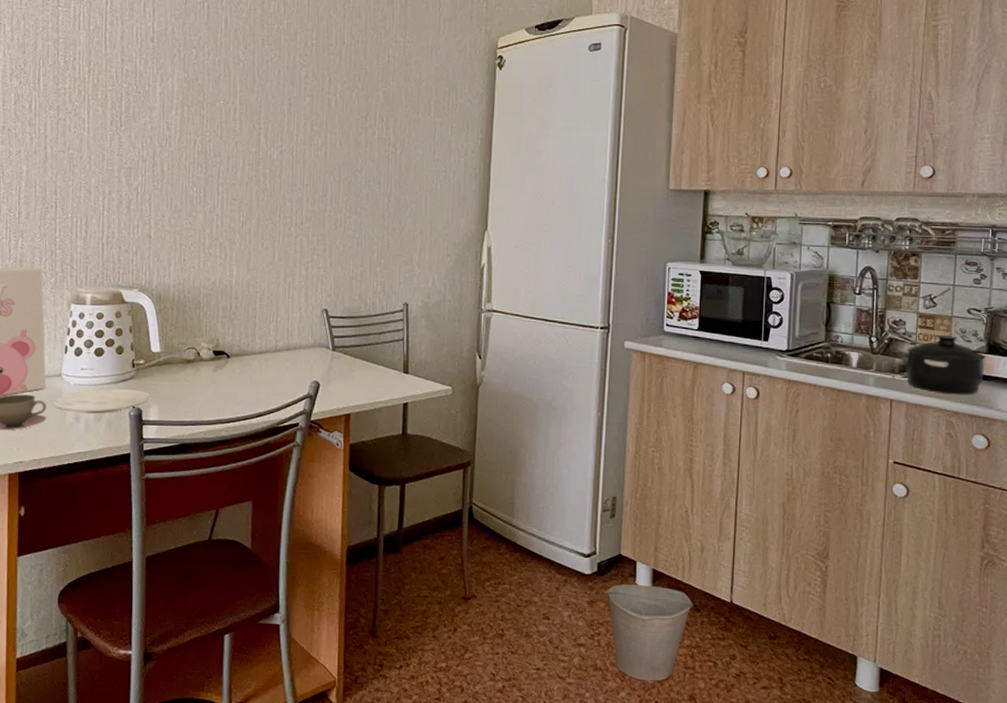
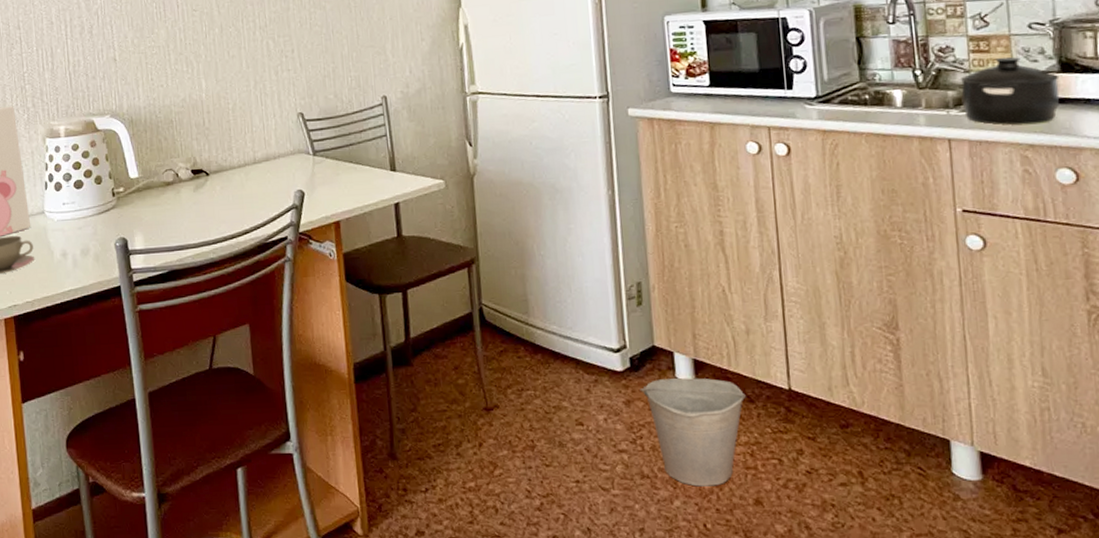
plate: present [52,389,151,414] -> none [39,219,135,249]

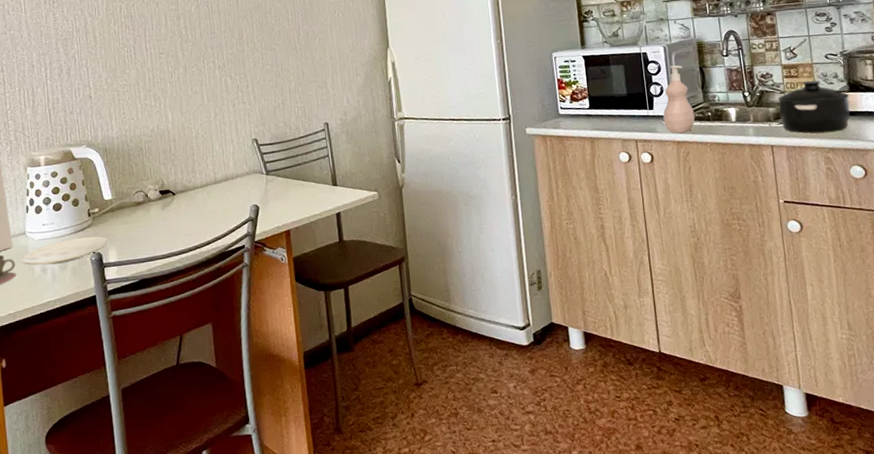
plate: none [39,219,135,249] -> present [20,236,108,266]
bucket: present [640,378,746,487] -> none [542,347,626,438]
soap bottle: none [805,34,848,121] -> present [663,65,695,134]

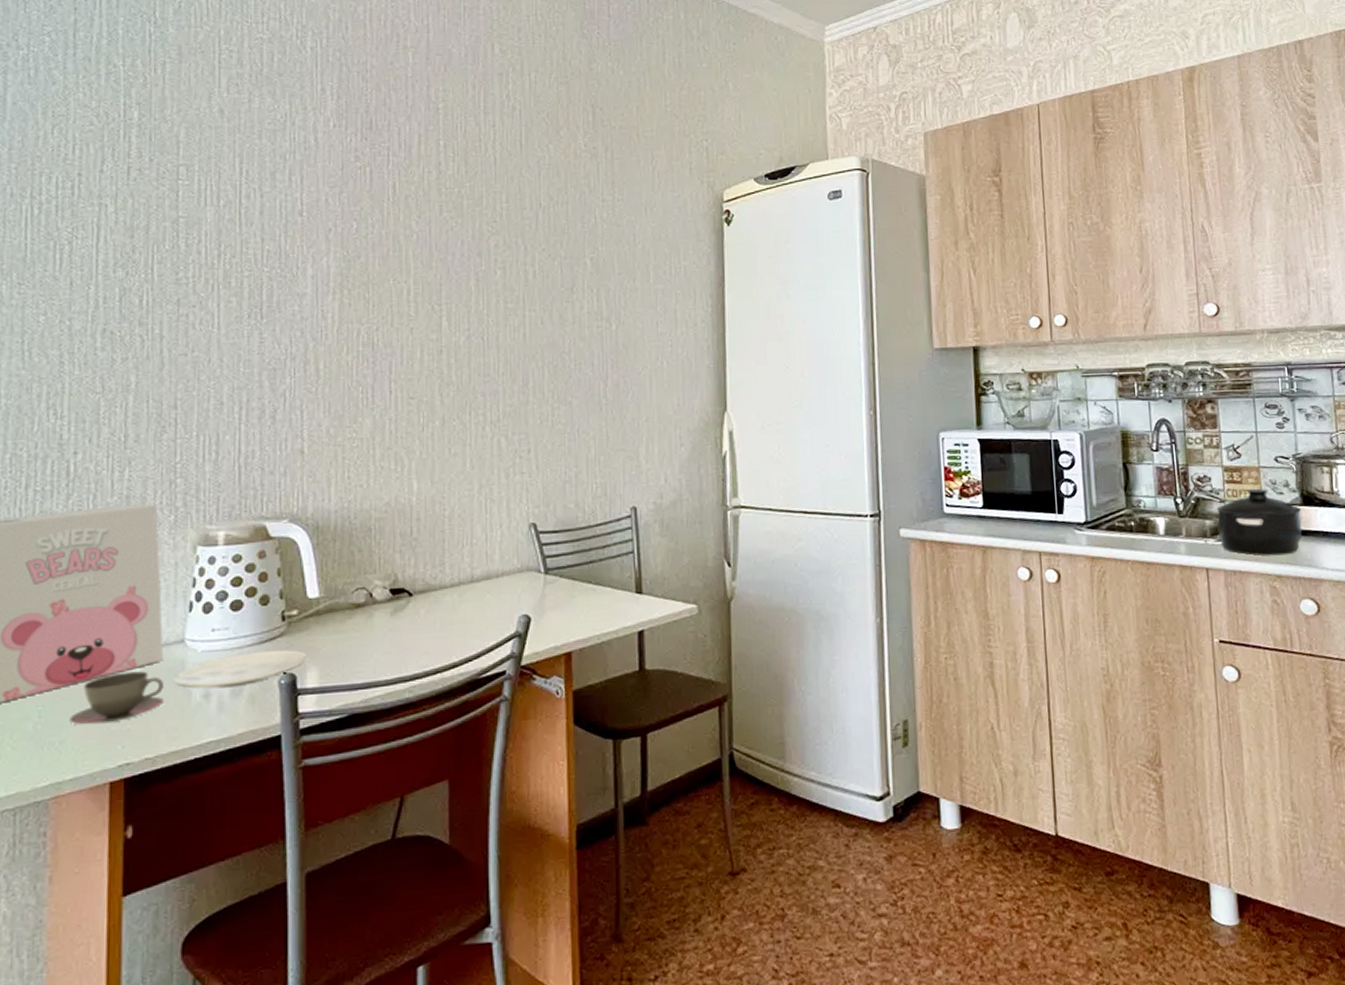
soap bottle: present [663,65,695,134] -> none [1075,458,1115,547]

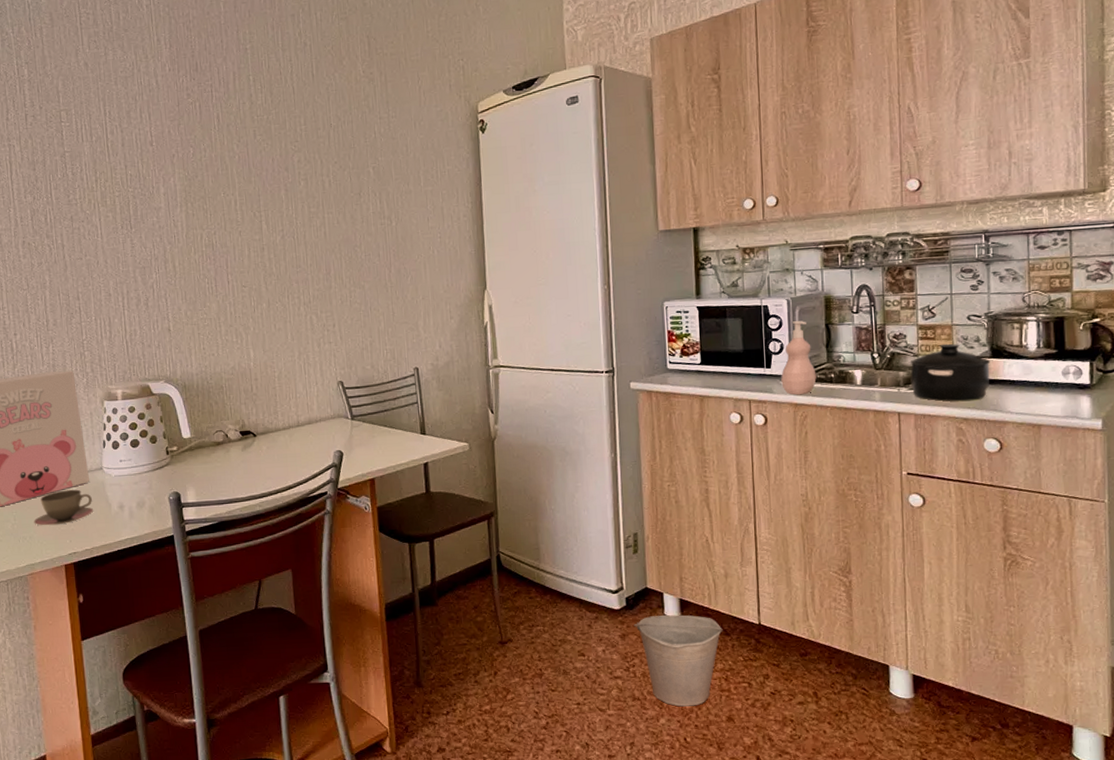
plate: present [172,650,308,689] -> none [97,475,187,502]
bucket: none [903,826,1013,952] -> present [633,615,723,707]
soap bottle: none [1075,458,1115,547] -> present [781,321,817,396]

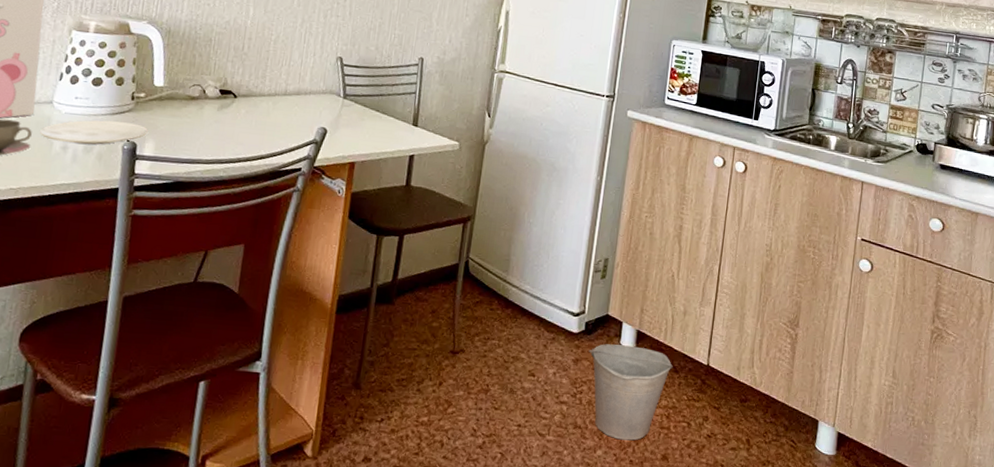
plate: none [97,475,187,502] -> present [39,120,148,145]
soap bottle: present [781,321,817,396] -> none [765,81,797,151]
saucepan: present [910,343,991,402] -> none [876,125,945,182]

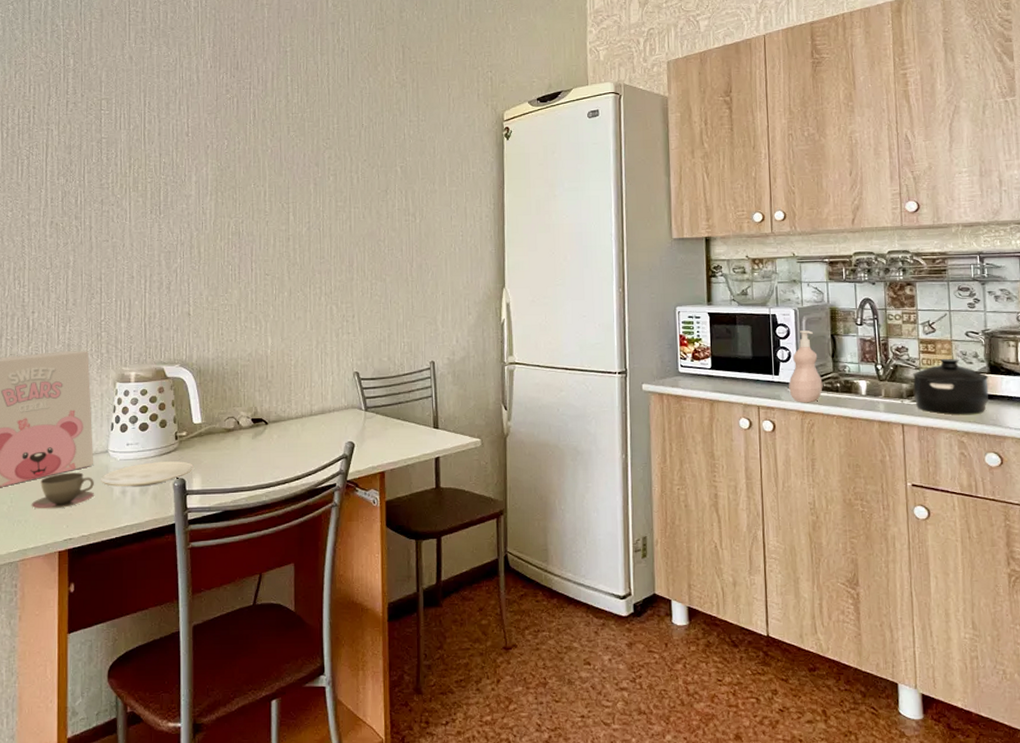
bucket: present [588,344,673,441] -> none [641,624,731,722]
soap bottle: none [765,81,797,151] -> present [789,330,823,403]
saucepan: none [876,125,945,182] -> present [912,358,989,416]

